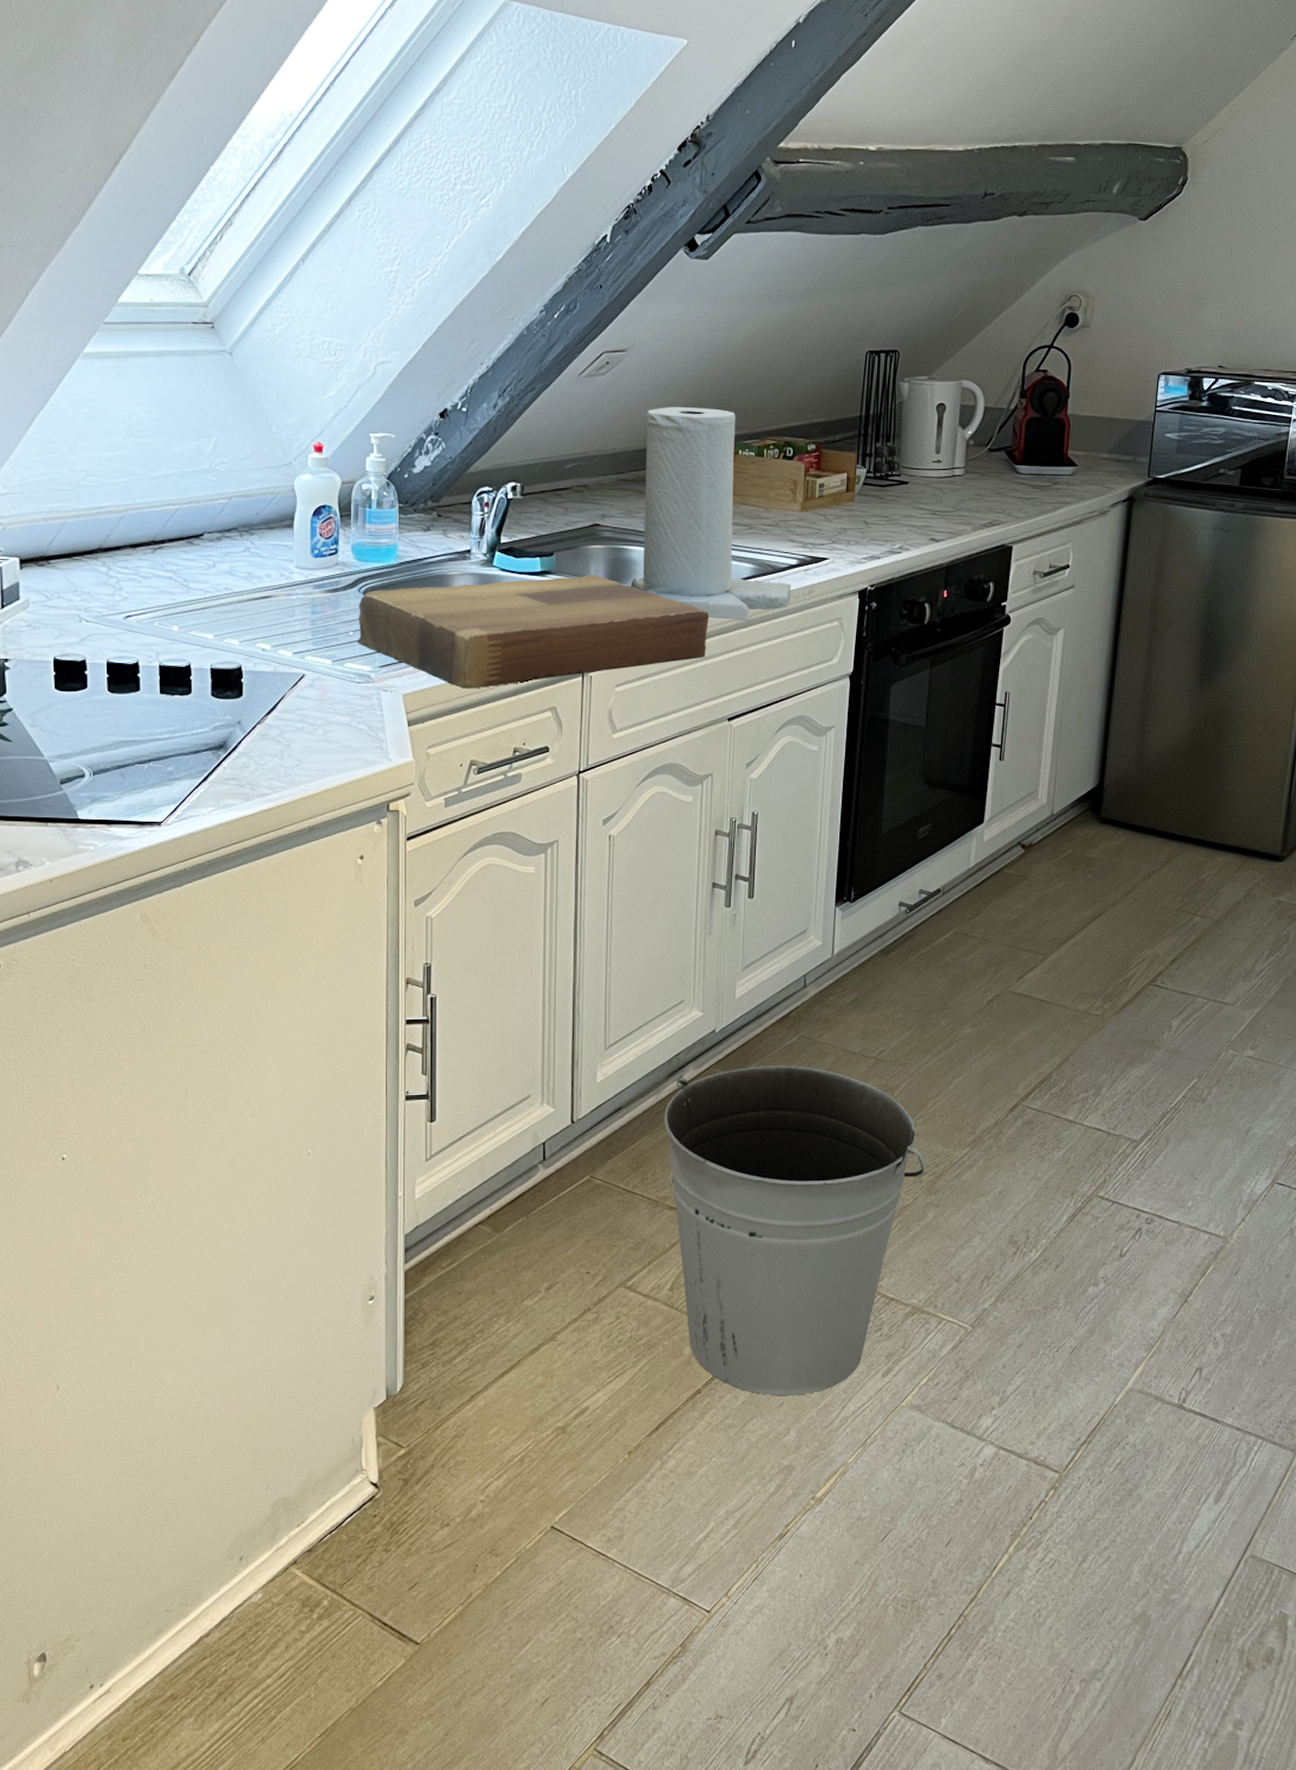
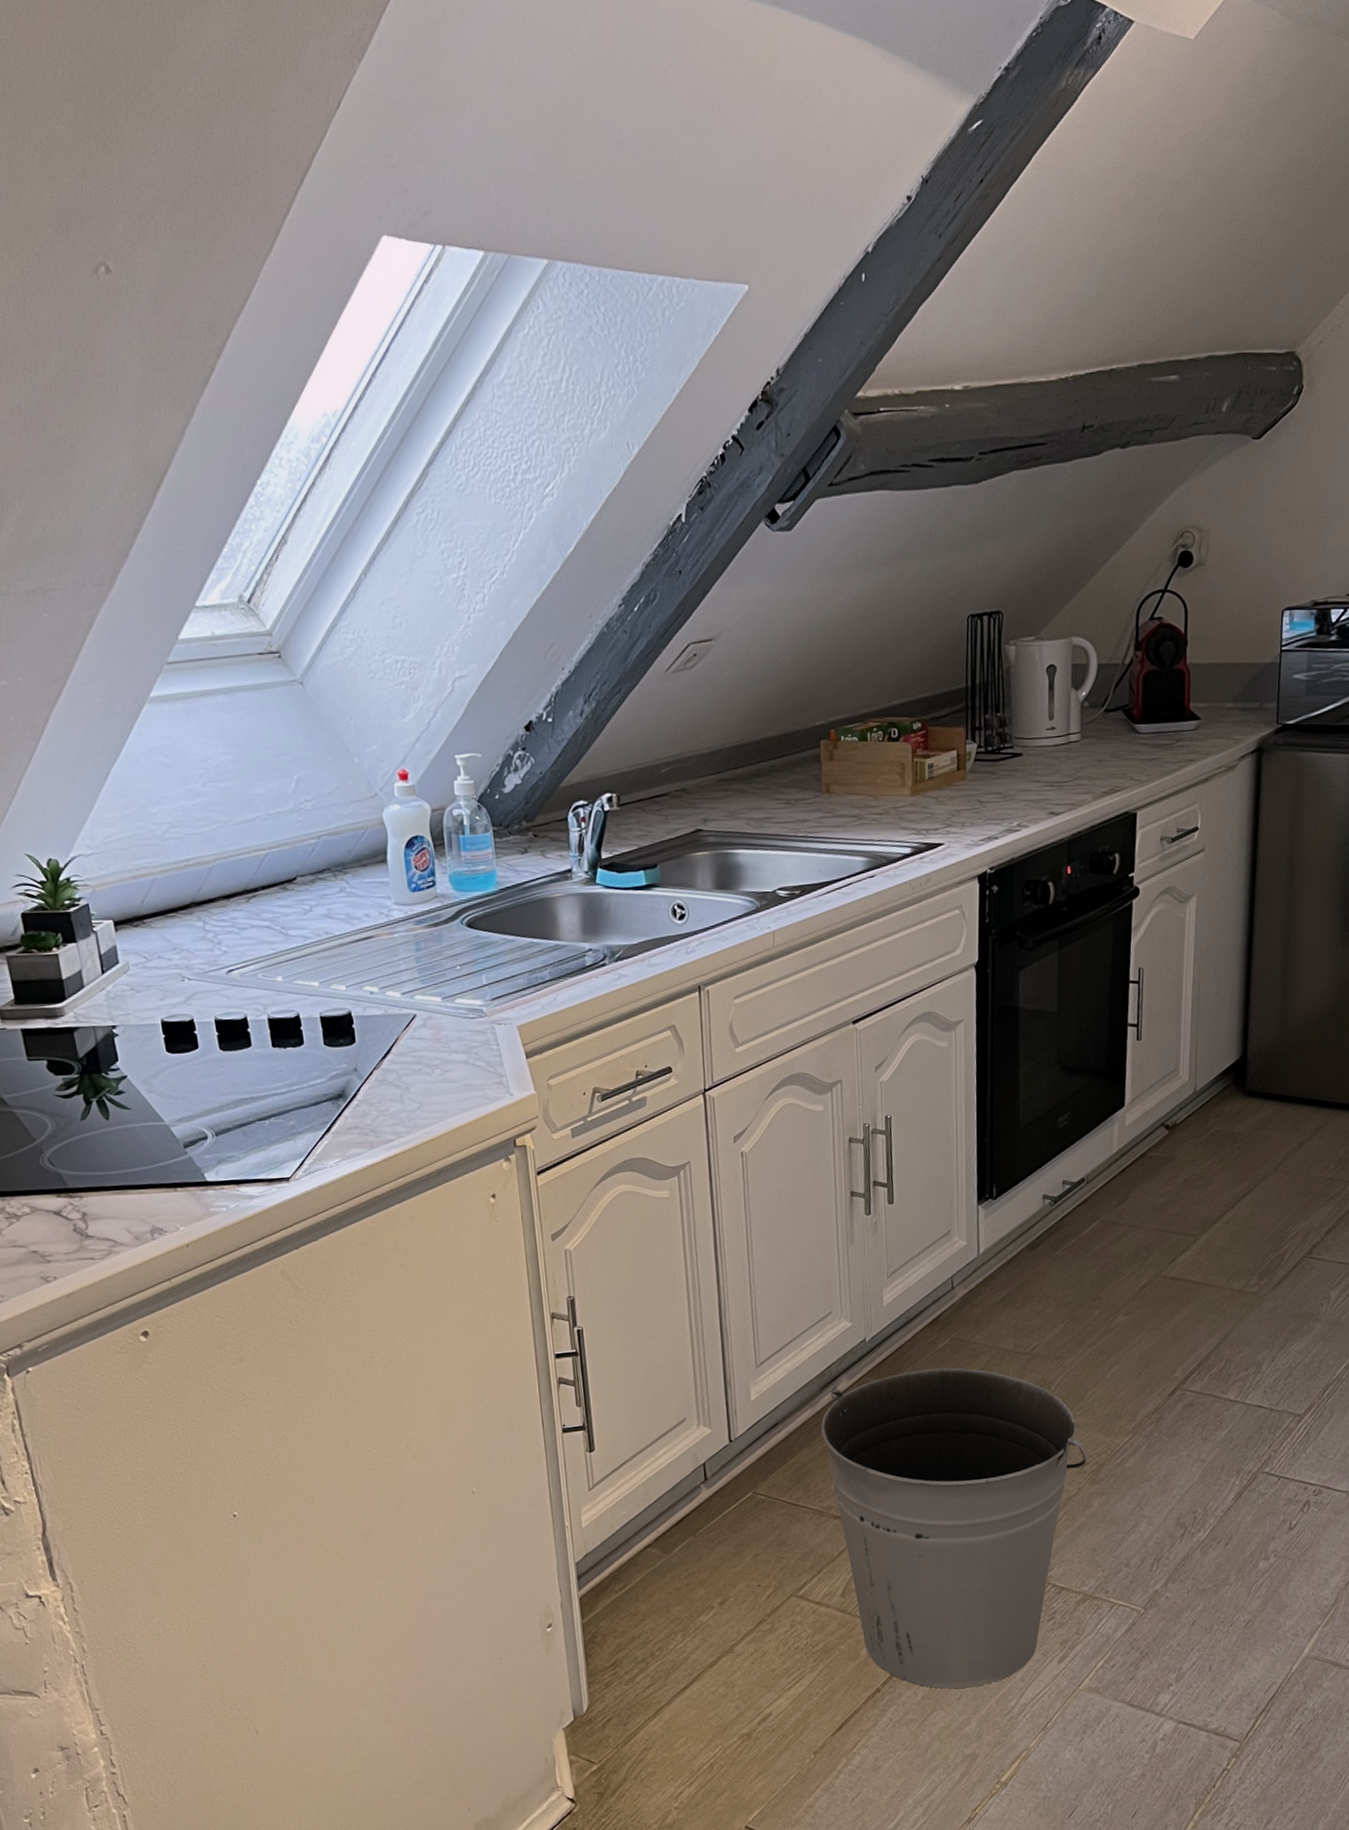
cutting board: present [356,574,710,689] -> none [463,883,825,1015]
paper towel: present [631,407,791,621] -> none [740,693,908,919]

